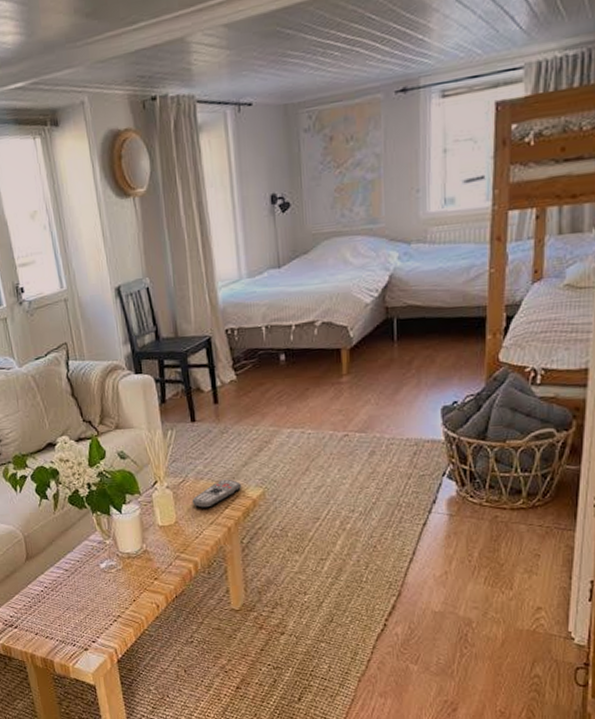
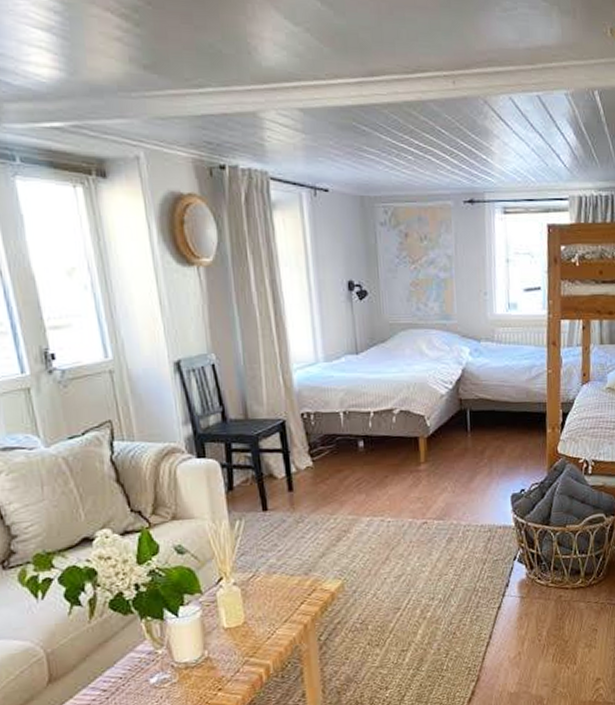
remote control: present [192,479,242,508] -> none [263,572,320,605]

